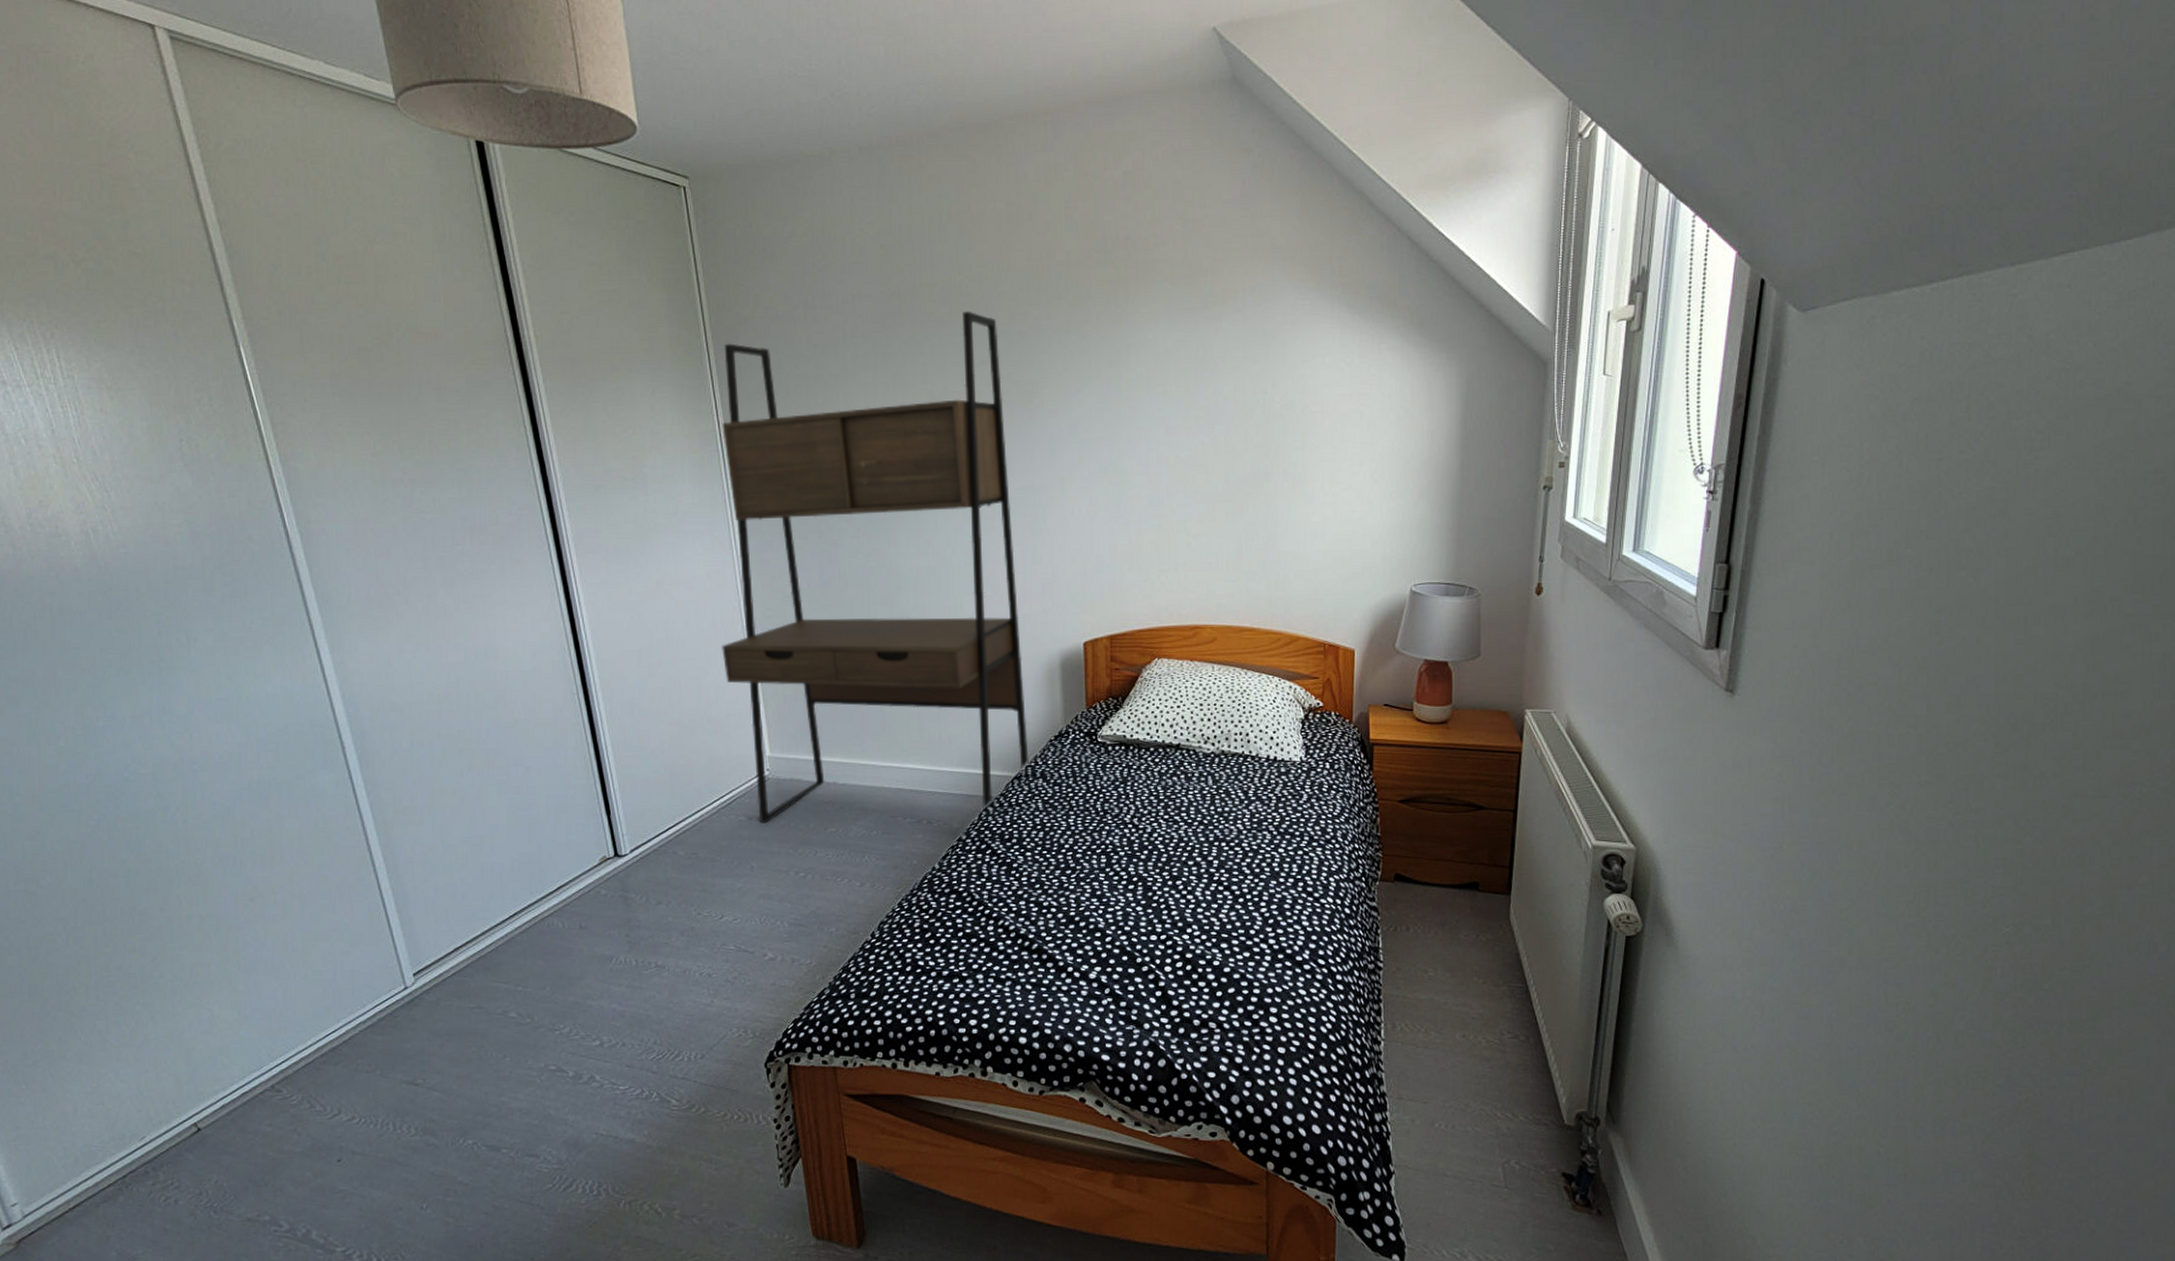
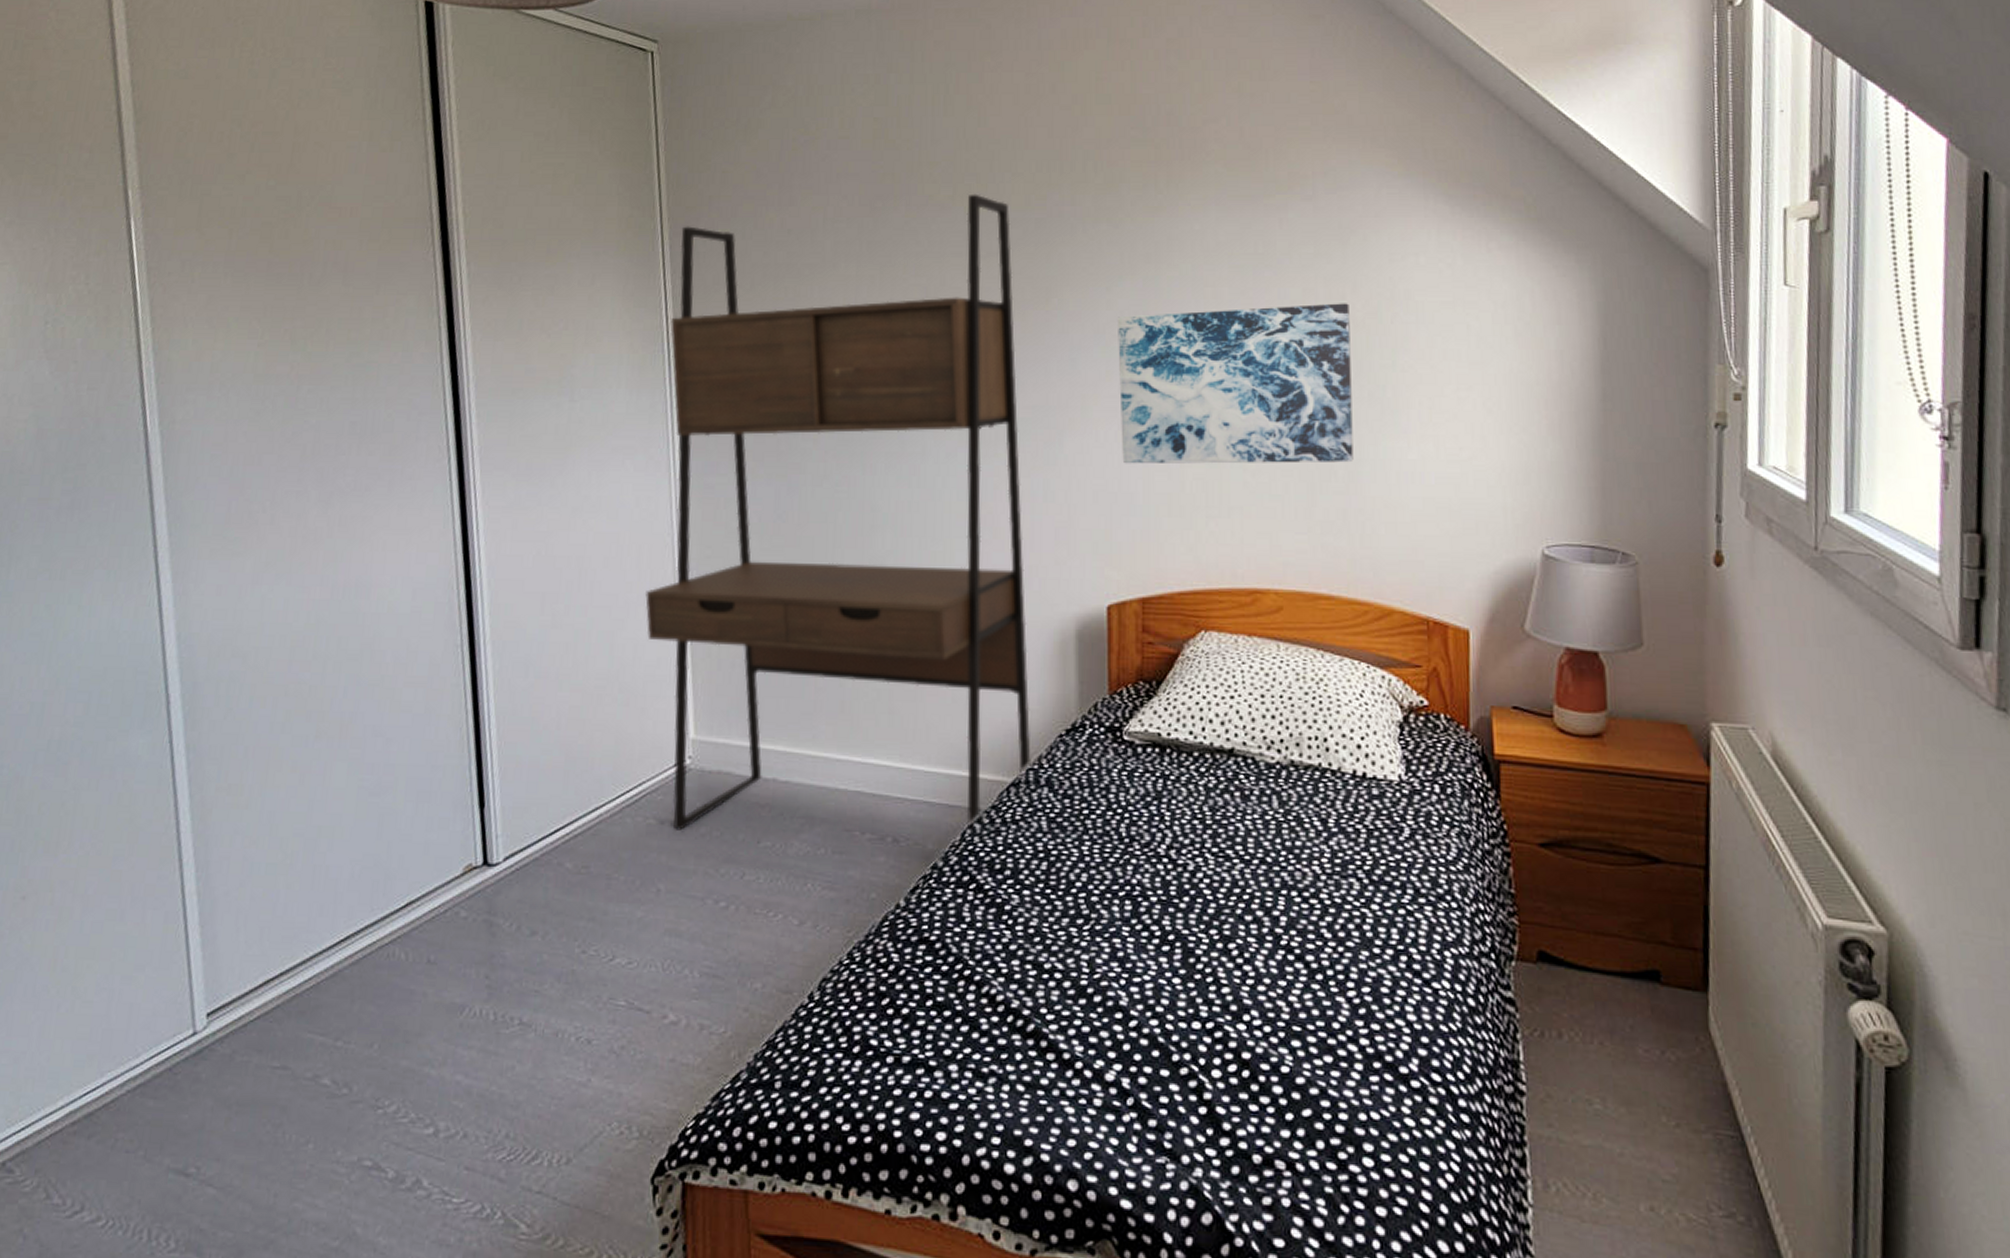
wall art: none [1087,397,1271,532] -> present [1118,303,1354,464]

